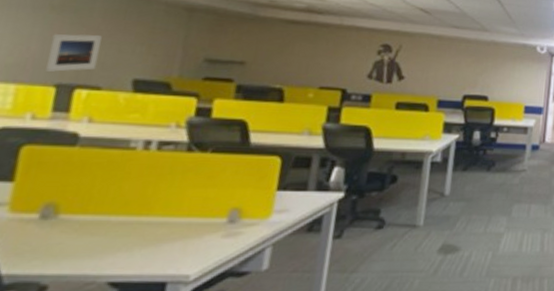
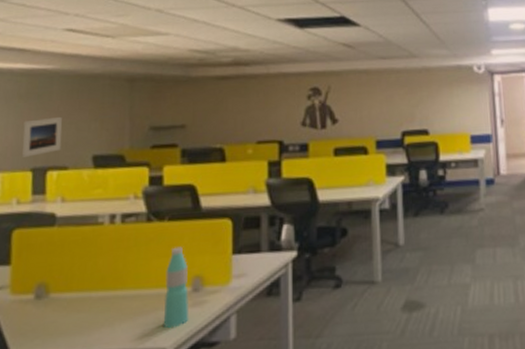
water bottle: none [189,178,227,257] -> present [163,246,189,329]

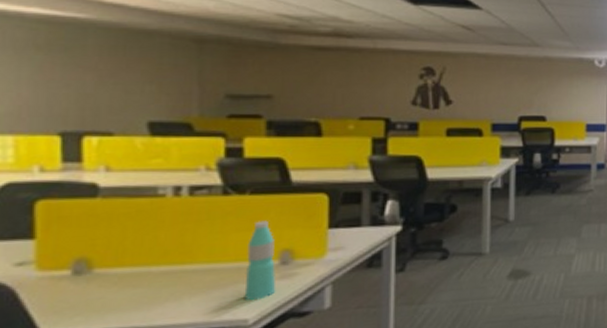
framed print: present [22,117,63,157] -> none [44,76,104,119]

